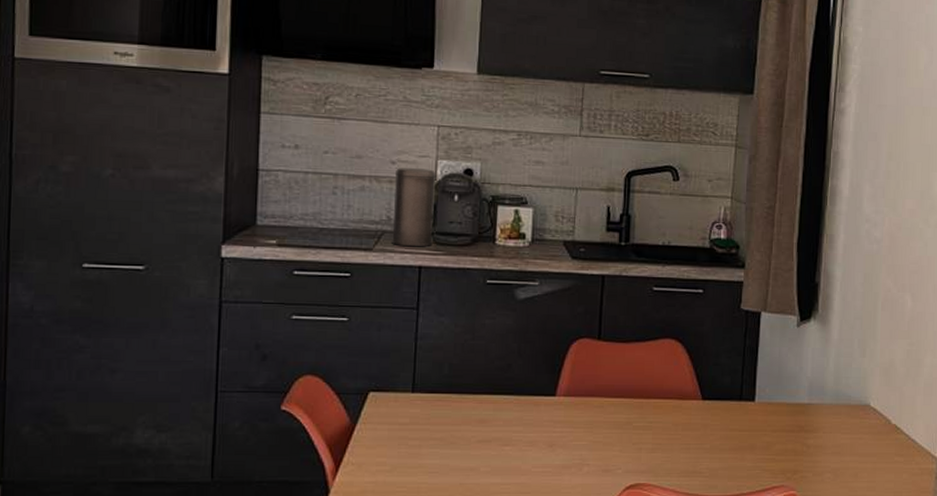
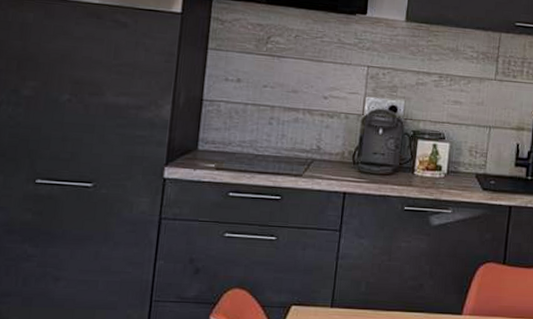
canister: present [392,168,436,247] -> none [320,102,364,175]

